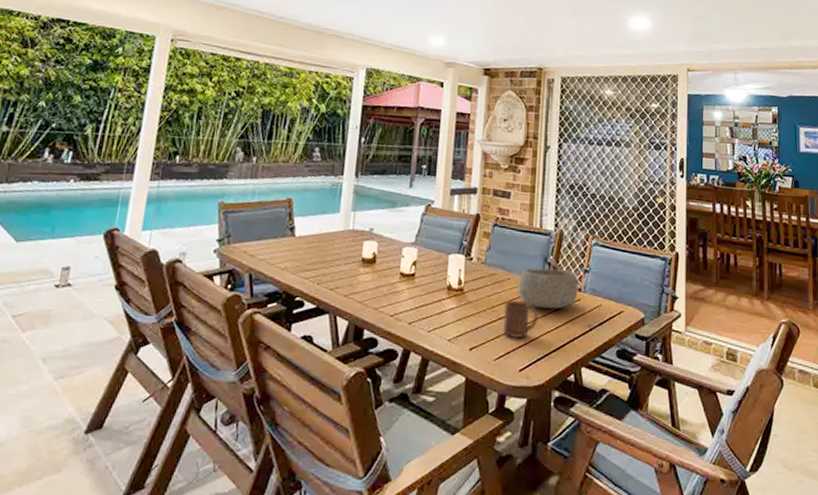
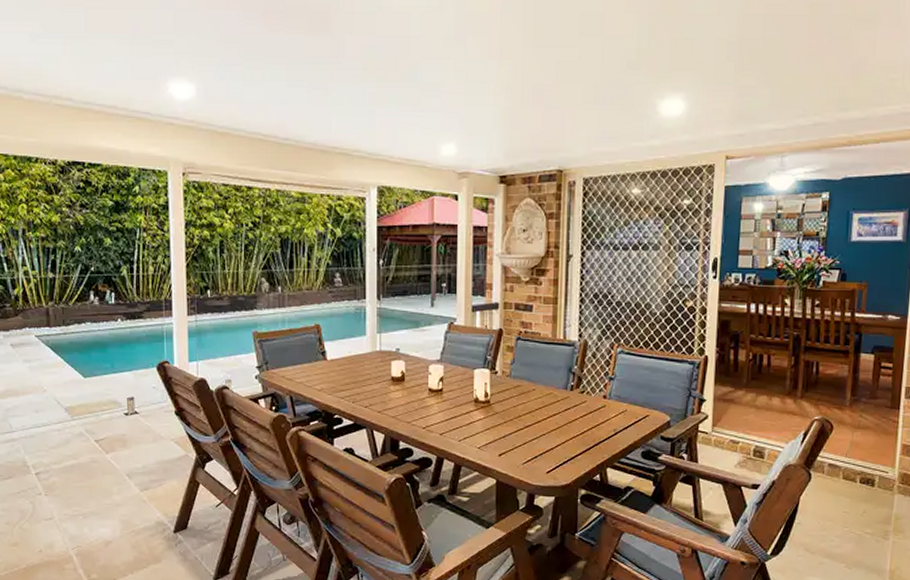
cup: present [503,301,538,339] -> none [530,410,564,444]
bowl: present [518,268,579,309] -> none [543,378,604,416]

